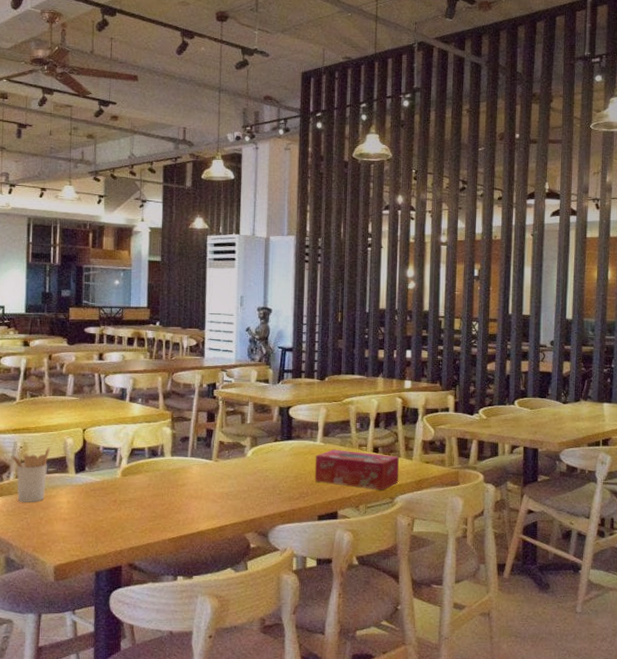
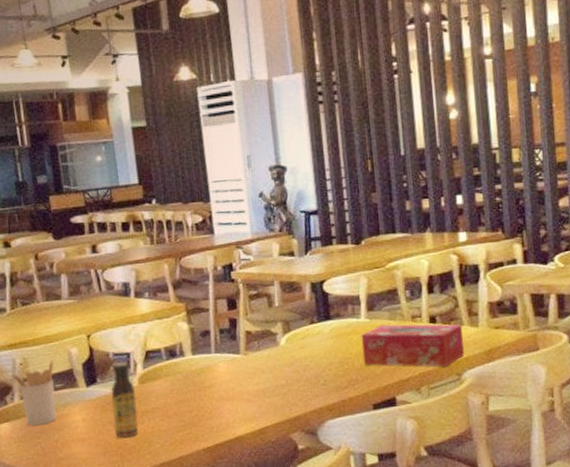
sauce bottle: none [94,455,117,522] -> present [111,361,139,438]

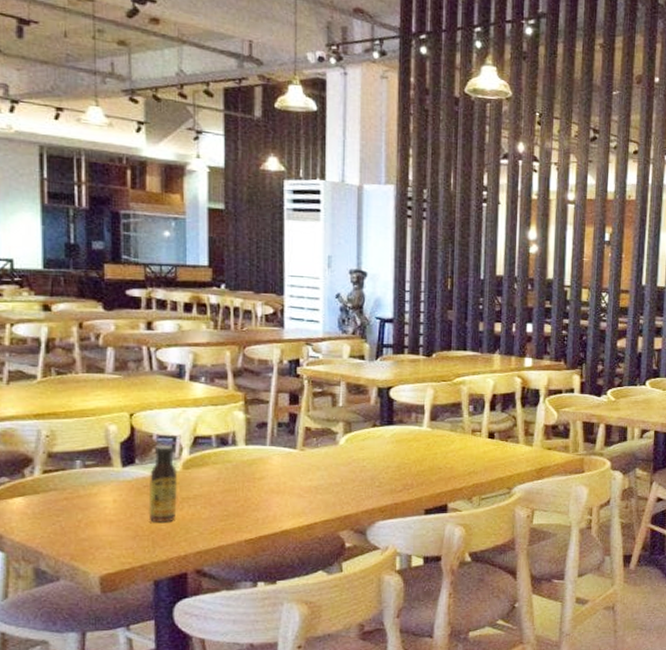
utensil holder: present [12,360,57,426] -> none [34,436,87,502]
tissue box: present [361,324,465,367] -> none [420,435,518,480]

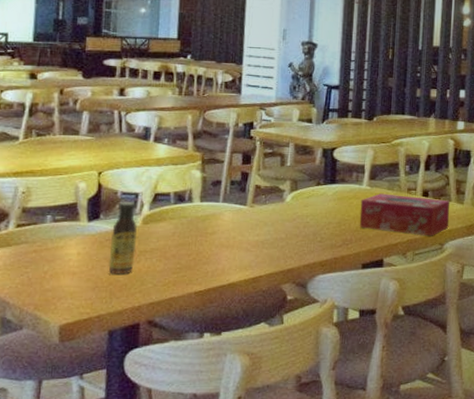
tissue box: none [420,435,518,480] -> present [359,193,450,236]

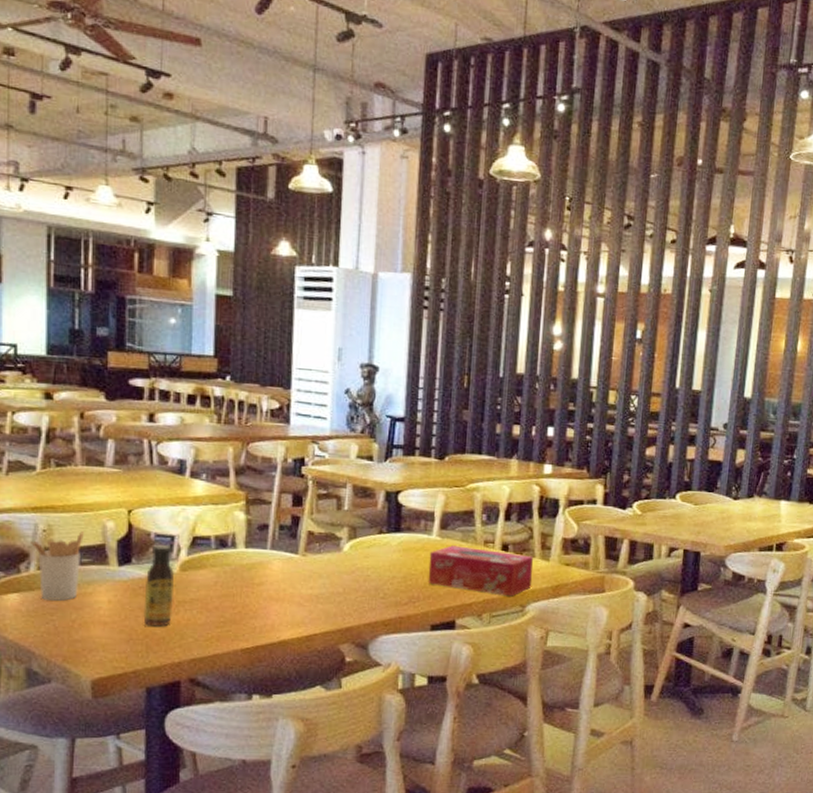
utensil holder: none [11,192,59,255] -> present [31,531,84,601]

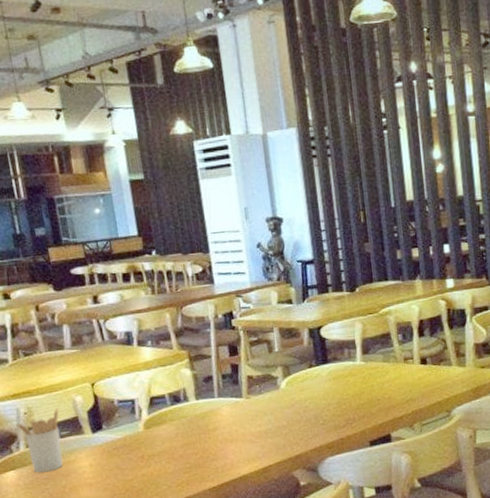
sauce bottle: present [143,544,174,627] -> none [117,408,146,481]
tissue box: present [428,545,533,597] -> none [357,365,454,405]

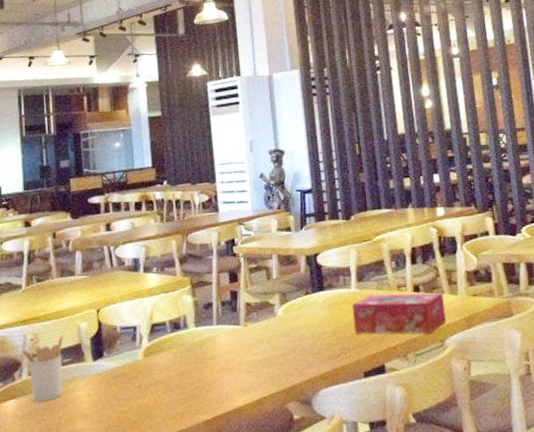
tissue box: none [357,365,454,405] -> present [351,292,447,334]

